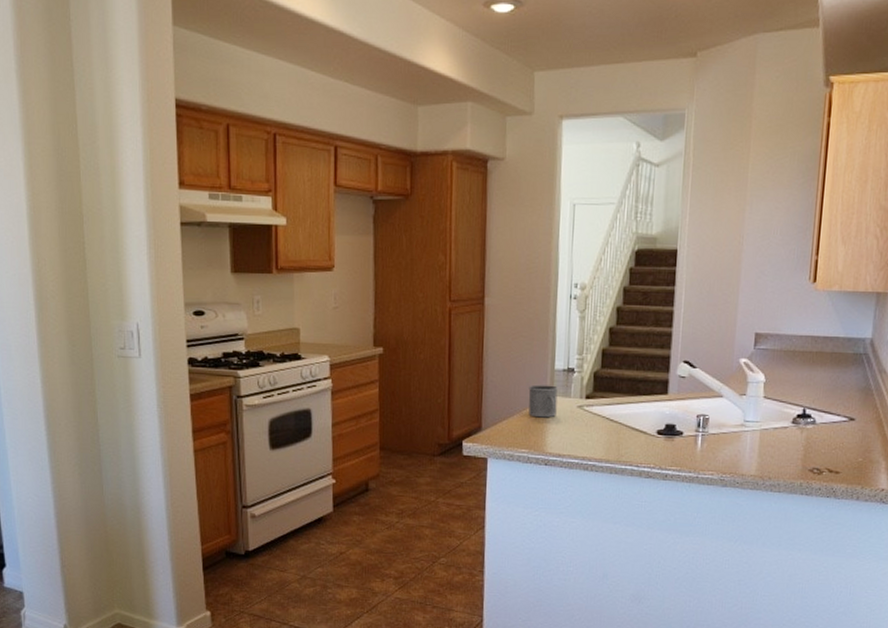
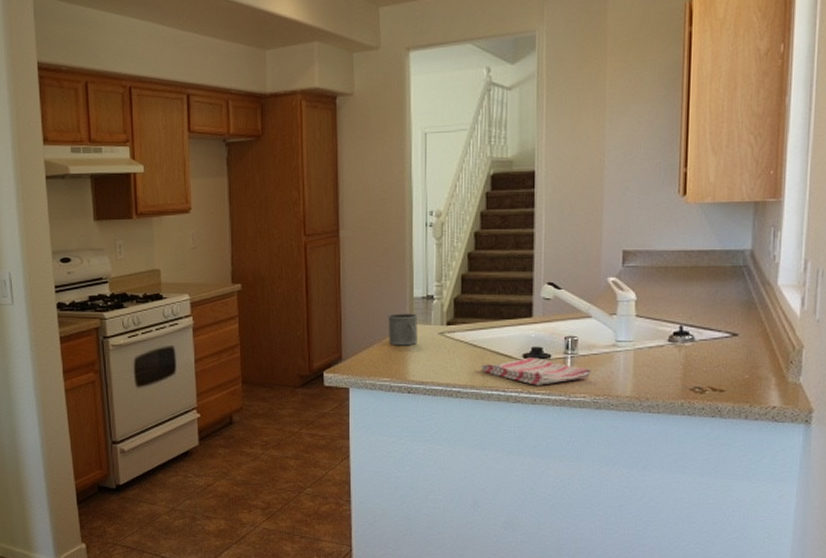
dish towel: none [616,434,720,462] -> present [481,357,591,385]

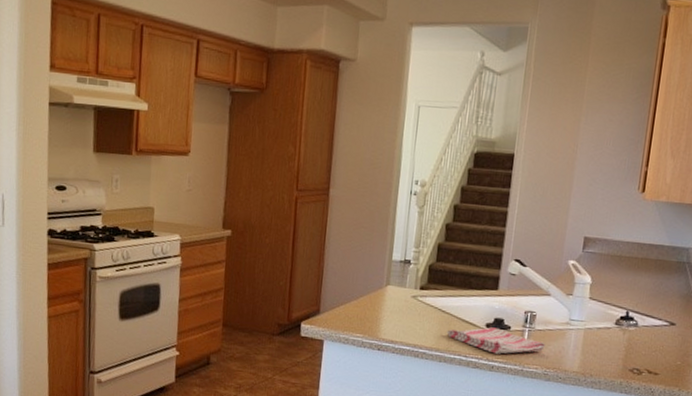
mug: present [388,313,418,346] -> none [365,273,394,306]

